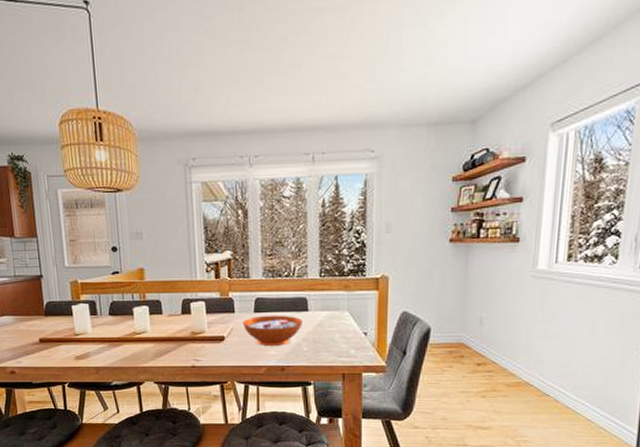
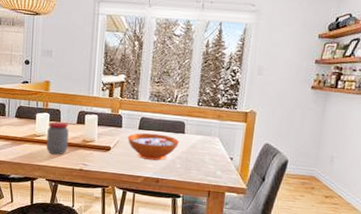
jar: none [148,315,175,353] -> present [46,121,69,155]

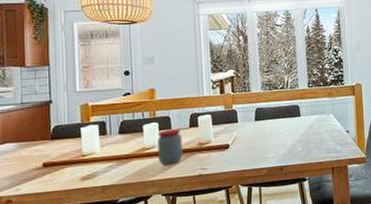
decorative bowl: present [127,133,179,161] -> none [244,121,297,150]

